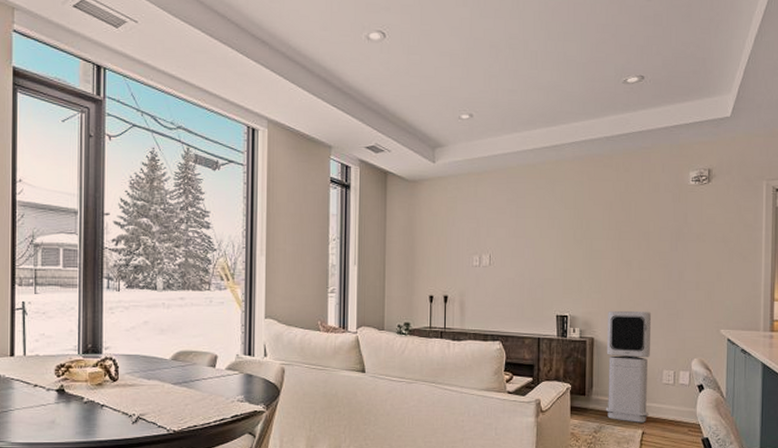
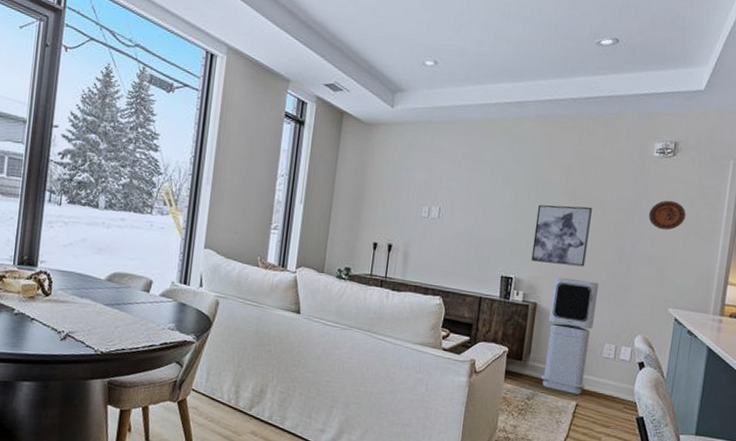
wall art: none [583,239,637,298] -> present [531,204,592,267]
decorative plate: none [692,225,727,255] -> present [649,200,686,231]

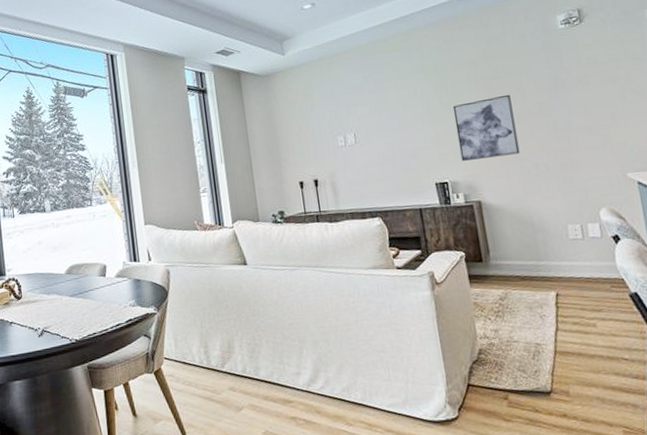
air purifier: present [540,277,600,395] -> none [492,166,560,285]
decorative plate: present [649,200,686,231] -> none [572,65,615,97]

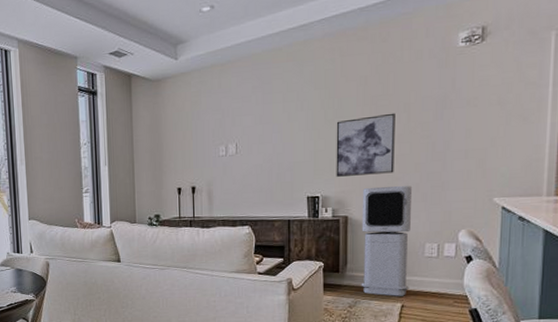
air purifier: none [492,166,560,285] -> present [361,186,413,296]

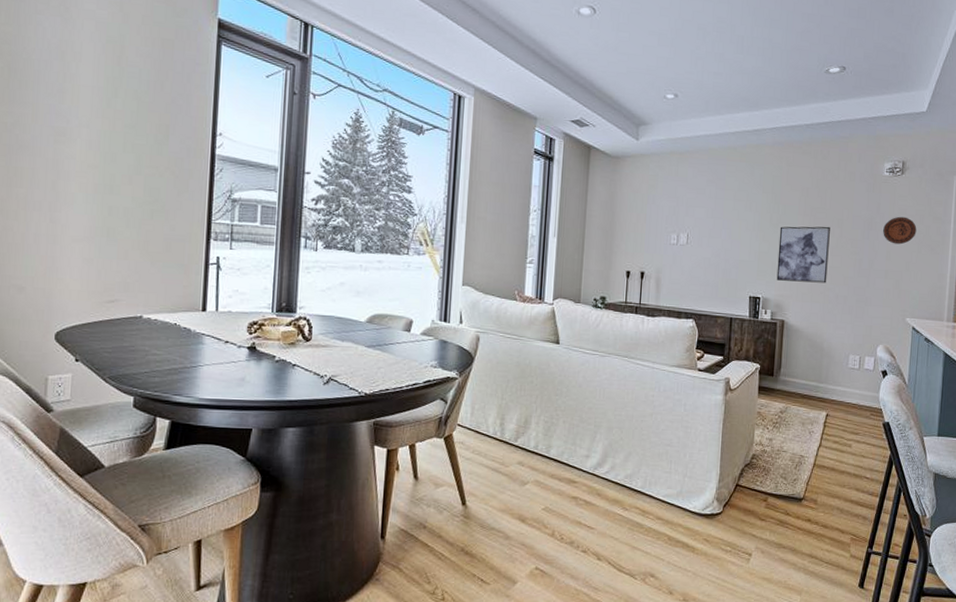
air purifier: present [361,186,413,296] -> none [792,295,841,405]
decorative plate: none [460,88,504,121] -> present [883,216,917,245]

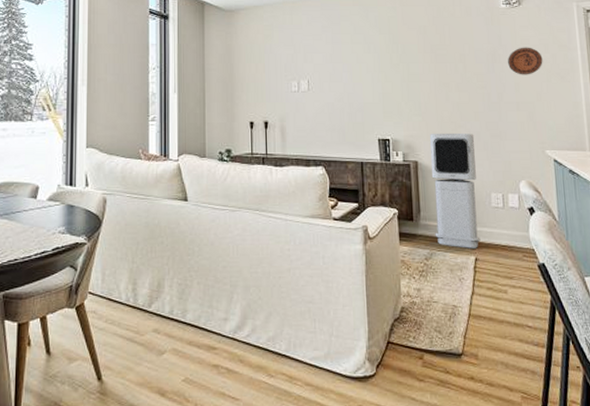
wall art: present [776,226,830,283] -> none [401,62,457,120]
air purifier: none [792,295,841,405] -> present [430,133,481,249]

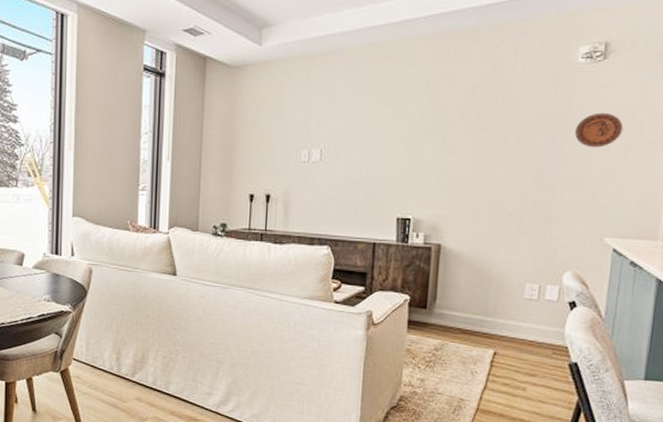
air purifier: present [430,133,481,249] -> none [450,213,516,342]

